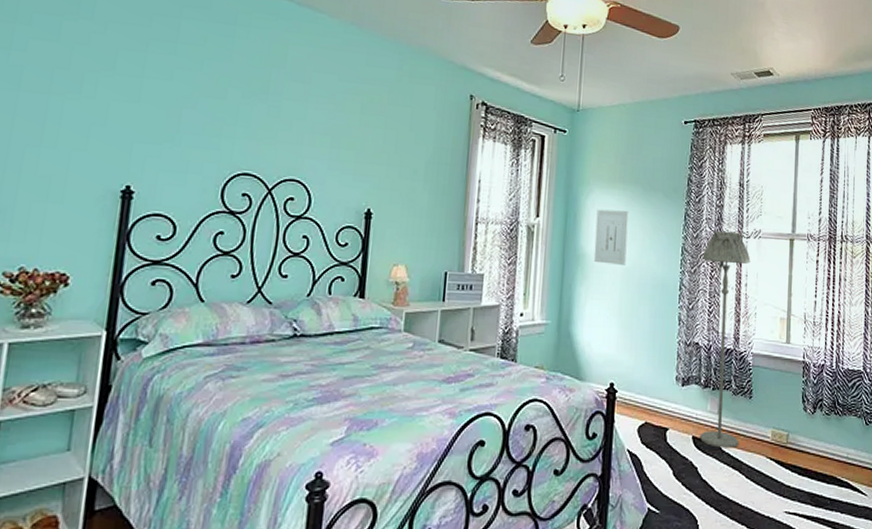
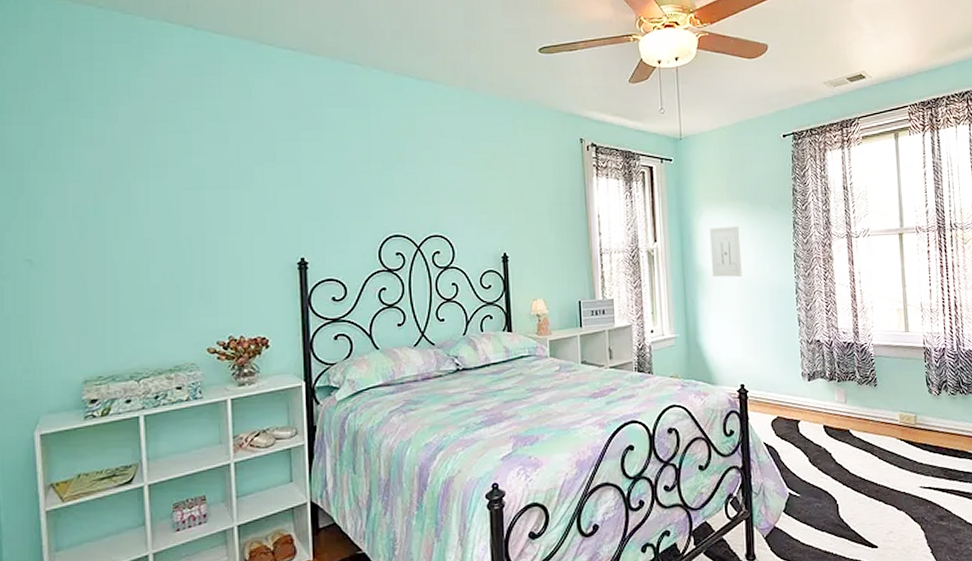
floor lamp: present [700,230,751,448] -> none [814,233,868,434]

